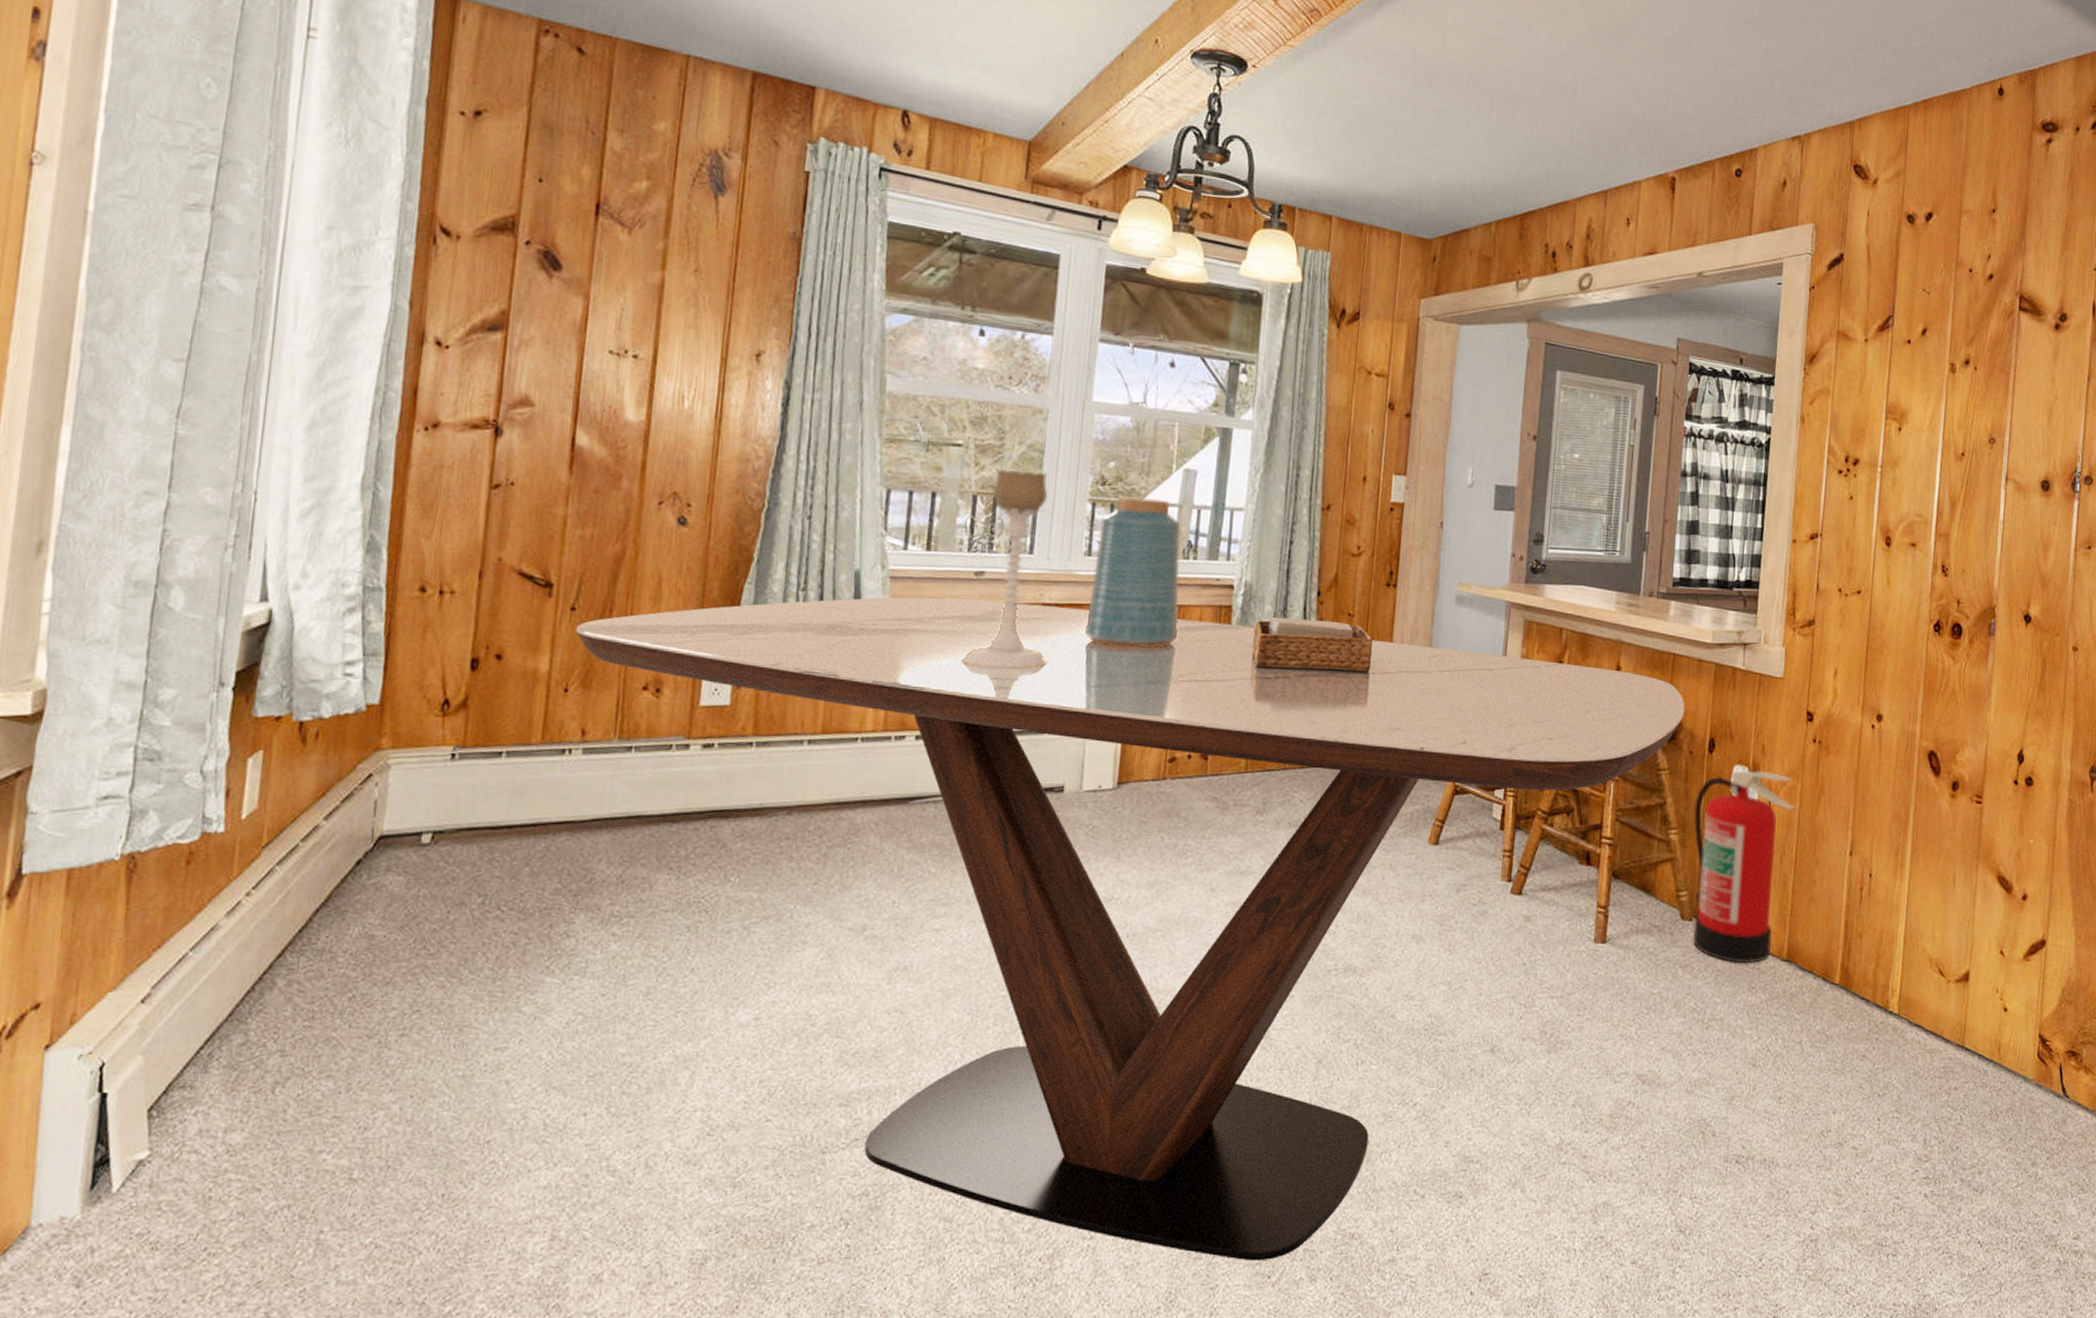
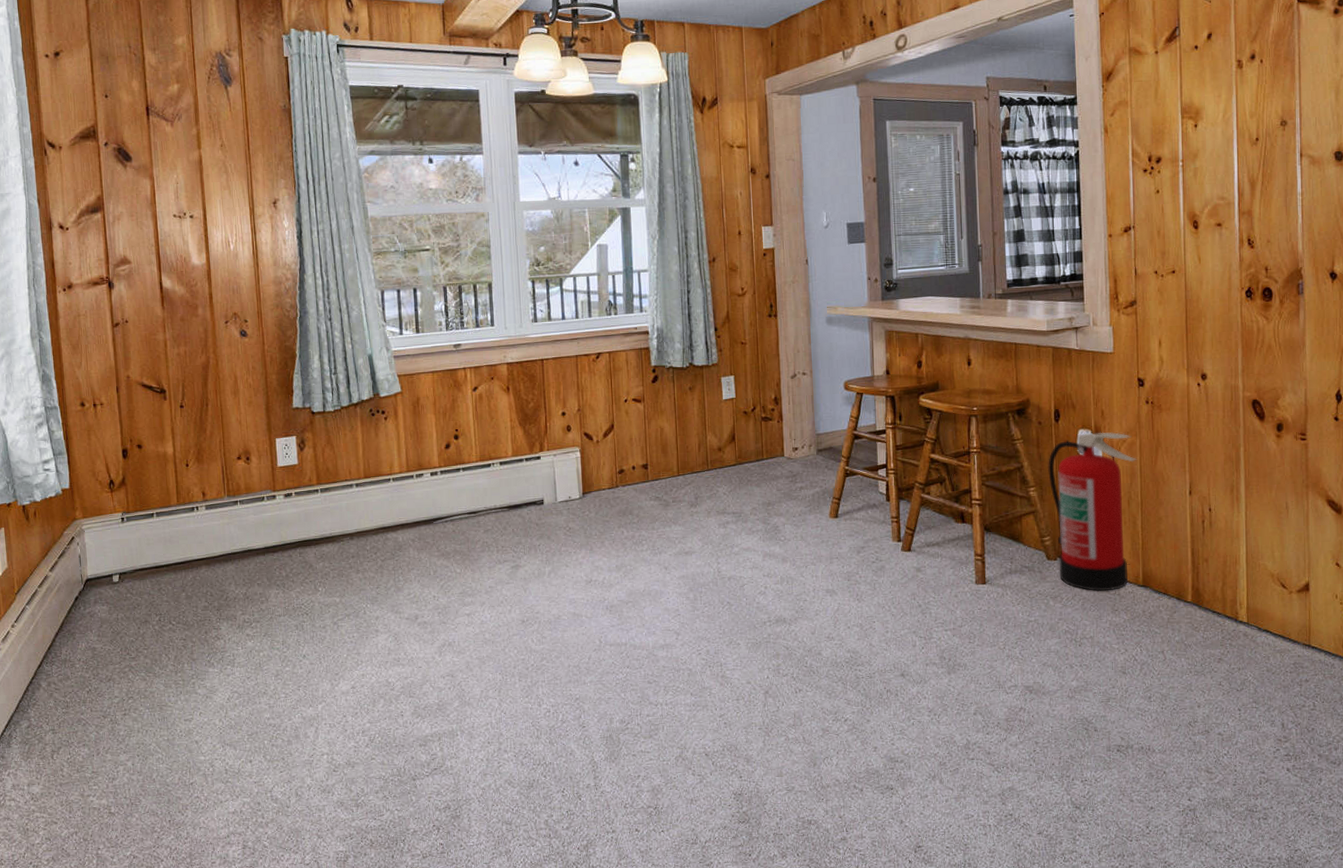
dining table: present [576,596,1685,1260] -> none [186,360,1030,843]
candle holder: present [961,468,1048,670] -> none [454,262,518,417]
vase: present [1085,496,1181,648] -> none [540,271,612,389]
napkin holder: present [1252,617,1373,673] -> none [669,349,765,393]

